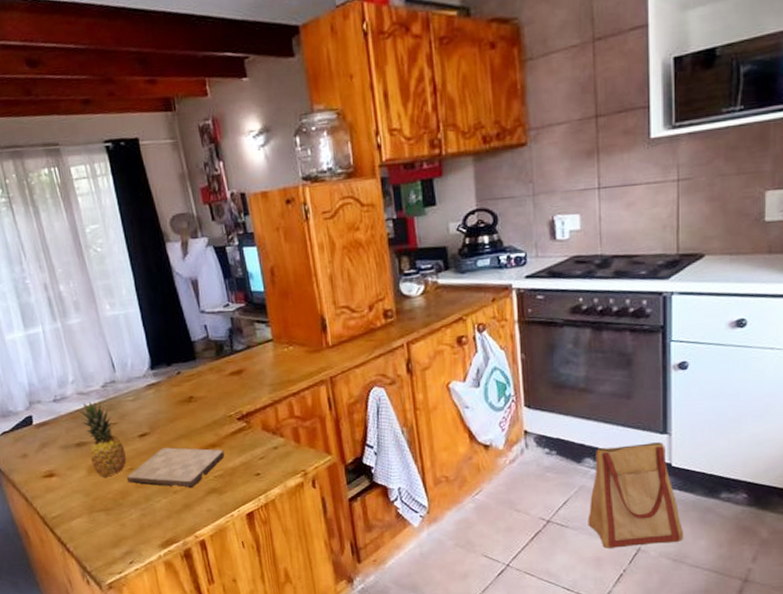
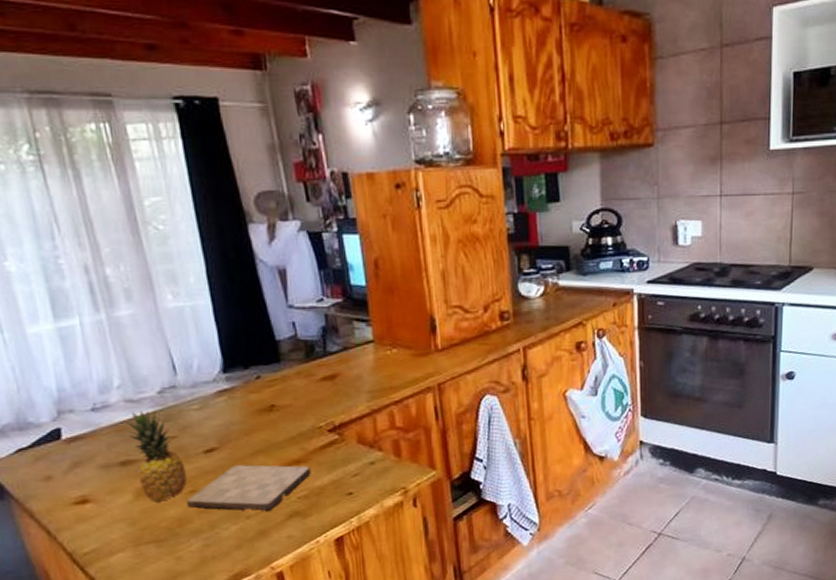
shopping bag: present [588,442,684,548] -> none [697,451,785,559]

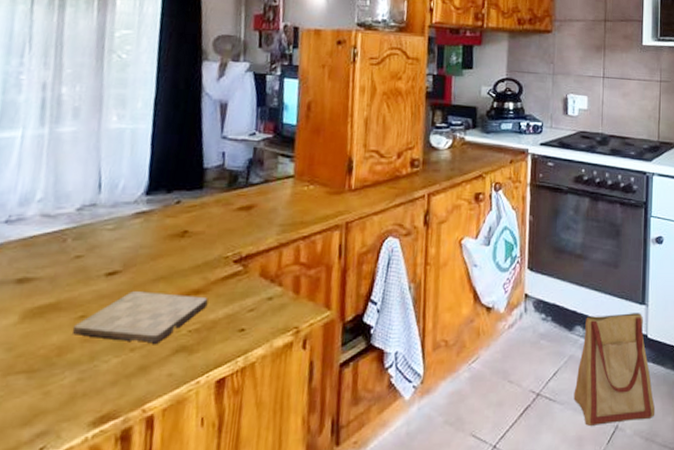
fruit: present [125,409,187,502] -> none [30,226,83,326]
shopping bag: none [697,451,785,559] -> present [573,313,656,426]

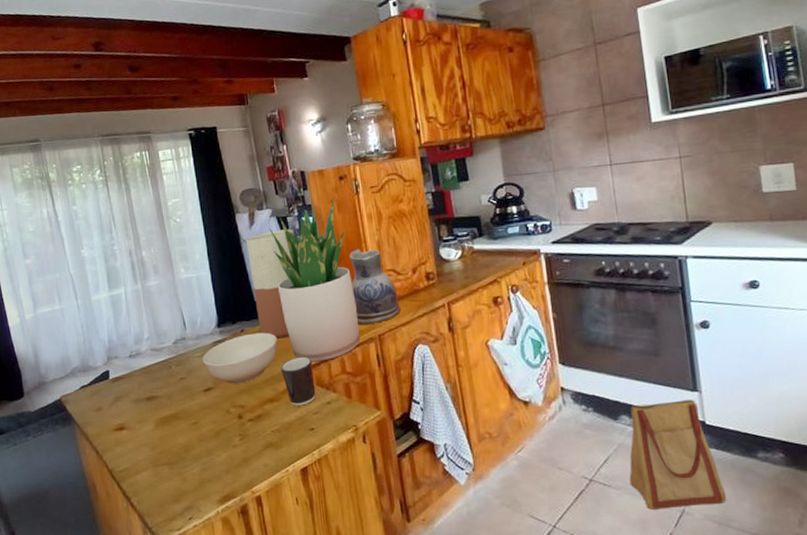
cutting board: present [72,291,208,344] -> none [190,402,282,442]
bowl: none [113,206,222,268] -> present [202,332,277,384]
vase: none [202,88,271,216] -> present [245,229,294,339]
mug: none [218,240,260,300] -> present [280,356,316,406]
planter: none [235,63,331,248] -> present [269,199,361,362]
ceramic pitcher: none [323,123,378,209] -> present [349,249,402,325]

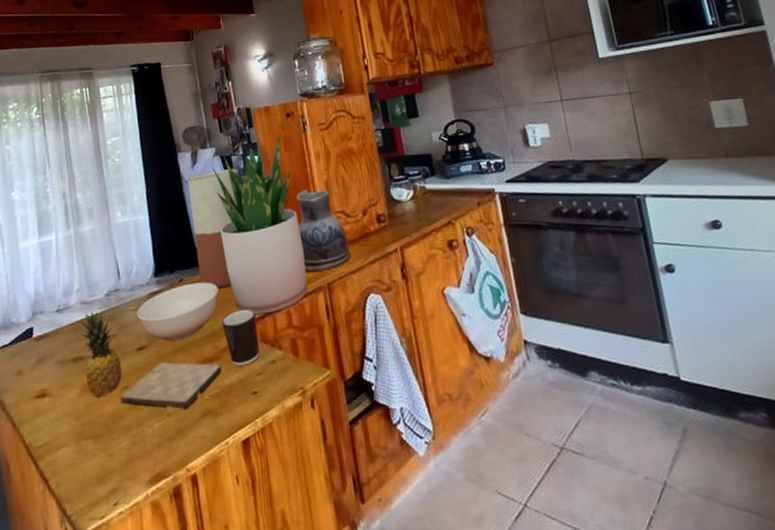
fruit: none [150,356,191,431] -> present [79,310,122,397]
cutting board: none [190,402,282,442] -> present [120,362,222,409]
shopping bag: present [629,400,727,510] -> none [599,352,711,483]

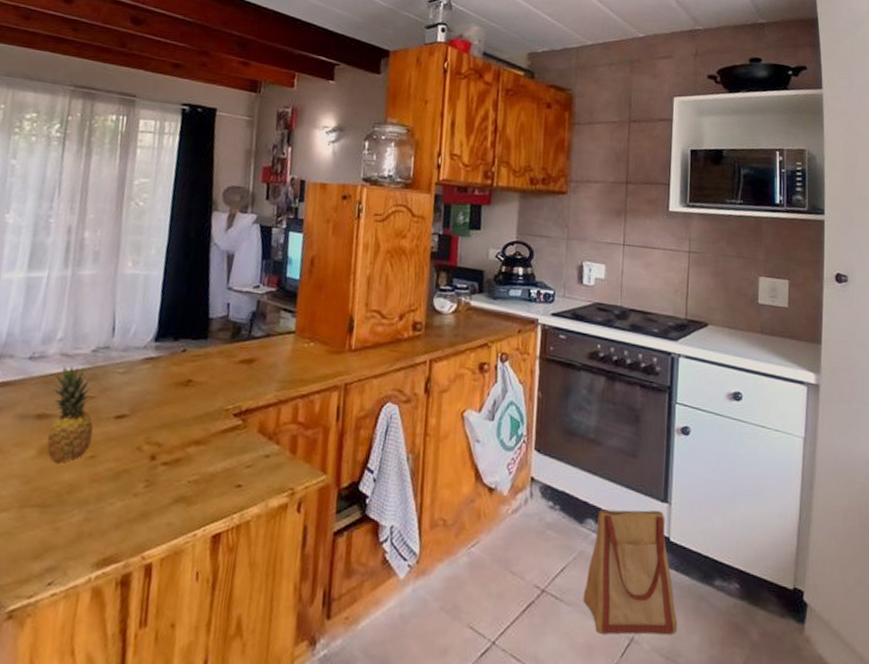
cutting board: present [120,362,222,409] -> none [82,436,208,491]
bowl: present [136,282,219,341] -> none [123,355,225,416]
vase: present [187,169,238,289] -> none [206,239,276,368]
planter: present [212,136,308,315] -> none [238,217,335,405]
mug: present [221,308,260,366] -> none [219,393,260,455]
ceramic pitcher: present [296,189,352,272] -> none [323,280,378,370]
shopping bag: none [599,352,711,483] -> present [583,509,678,635]

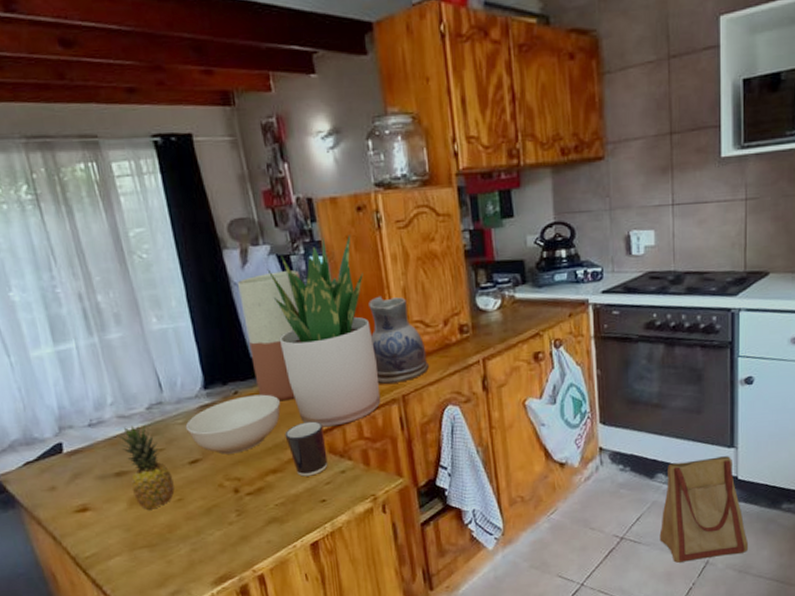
bowl: none [123,355,225,416] -> present [185,394,281,454]
vase: none [206,239,276,368] -> present [237,270,299,401]
mug: none [219,393,260,455] -> present [284,421,328,477]
planter: none [238,217,335,405] -> present [267,234,381,427]
ceramic pitcher: none [323,280,378,370] -> present [368,296,430,384]

